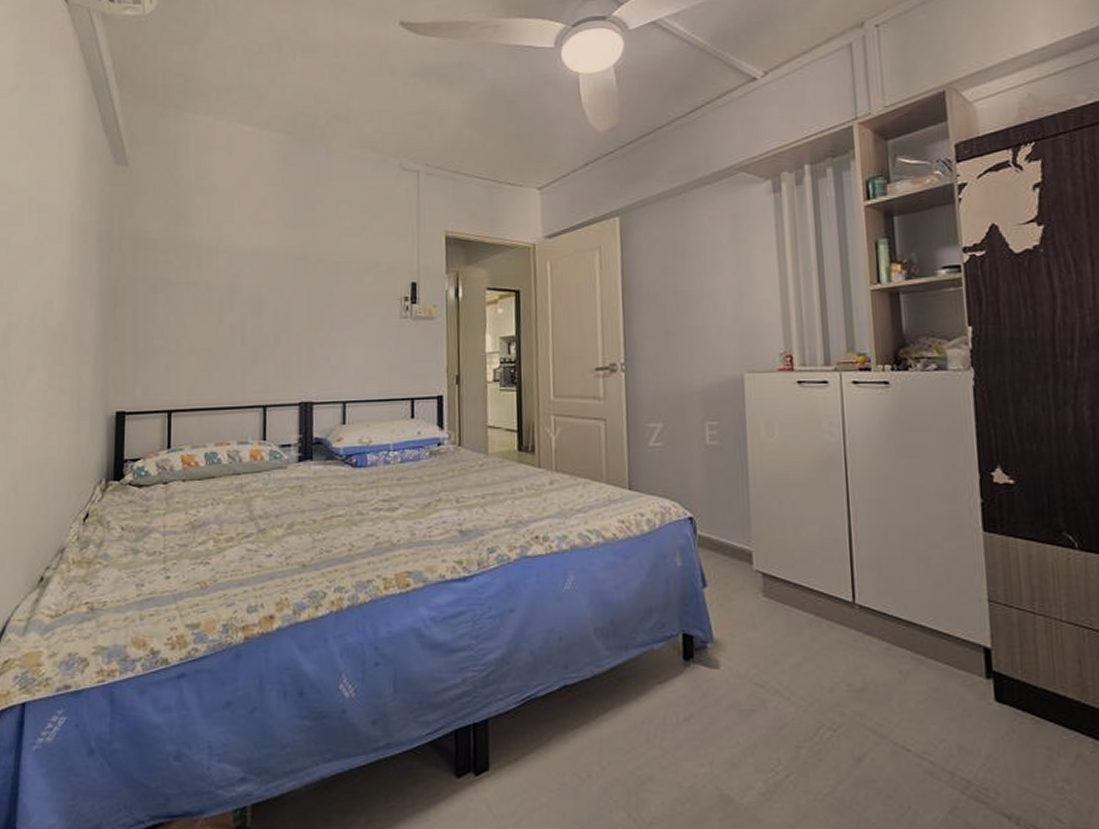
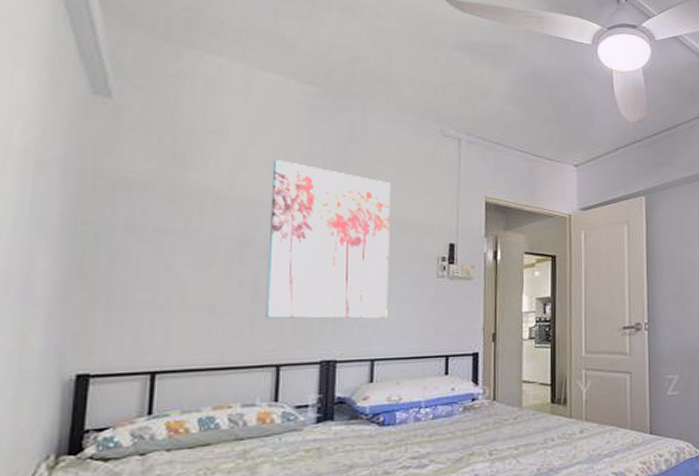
wall art: none [253,209,356,362] -> present [266,160,390,319]

